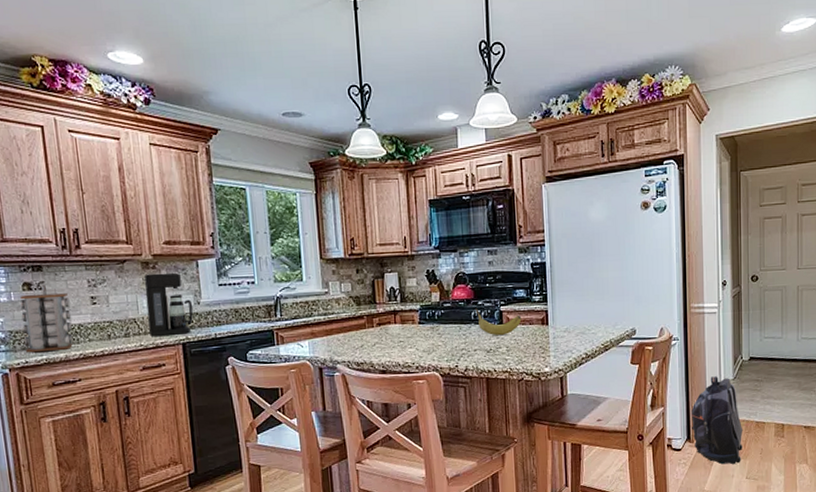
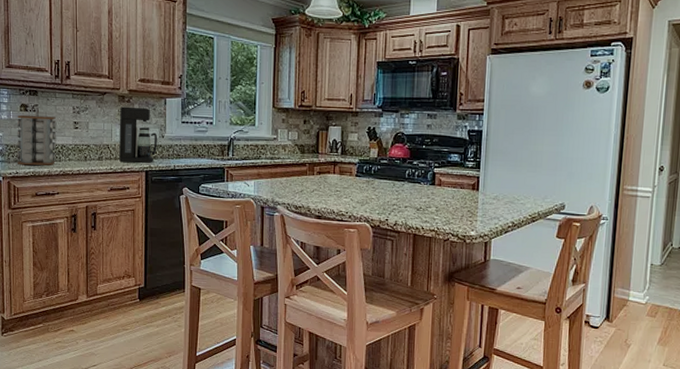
fruit: present [475,308,522,336] -> none [410,167,454,196]
backpack: present [691,376,743,465] -> none [612,260,666,350]

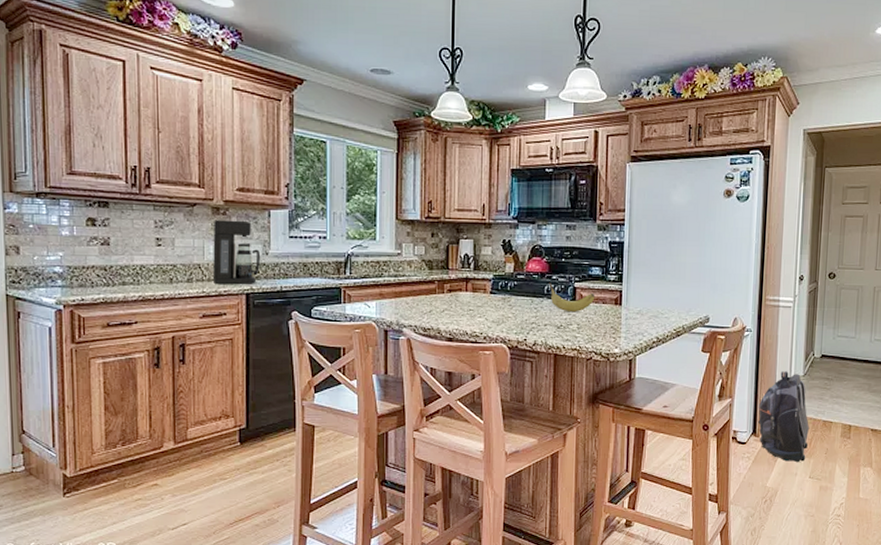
spice rack: present [16,108,57,166] -> none [82,222,135,291]
fruit: none [410,167,454,196] -> present [549,282,595,313]
backpack: none [612,260,666,350] -> present [758,371,810,463]

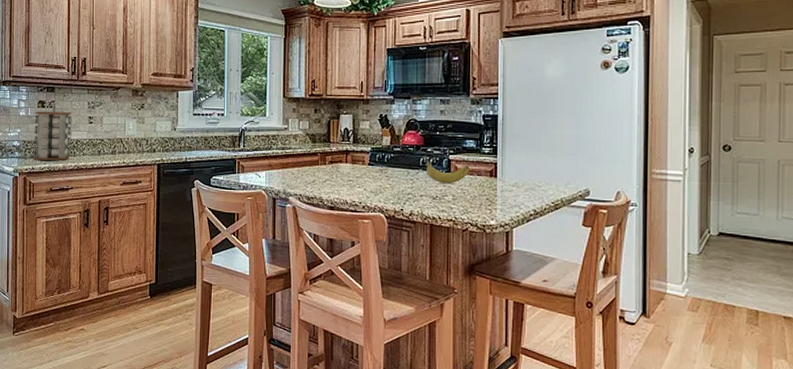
spice rack: none [82,222,135,291] -> present [33,104,72,162]
coffee maker: present [213,219,260,285] -> none [132,100,169,157]
backpack: present [758,371,810,463] -> none [648,249,709,349]

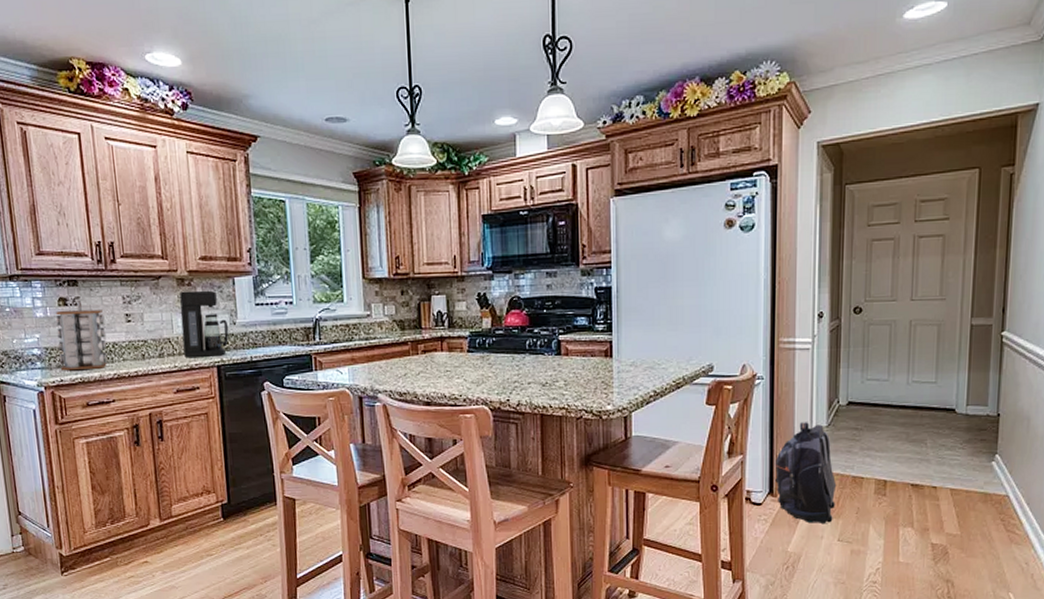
coffee maker: none [132,100,169,157] -> present [180,290,229,359]
fruit: present [424,155,470,184] -> none [530,336,583,368]
backpack: none [648,249,709,349] -> present [775,422,837,524]

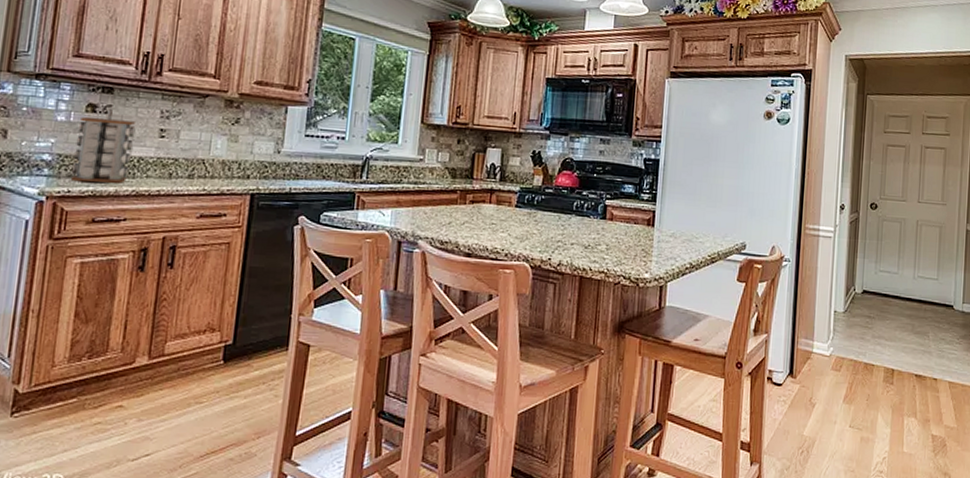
coffee maker: present [180,290,229,359] -> none [217,113,271,184]
backpack: present [775,422,837,524] -> none [795,306,851,409]

